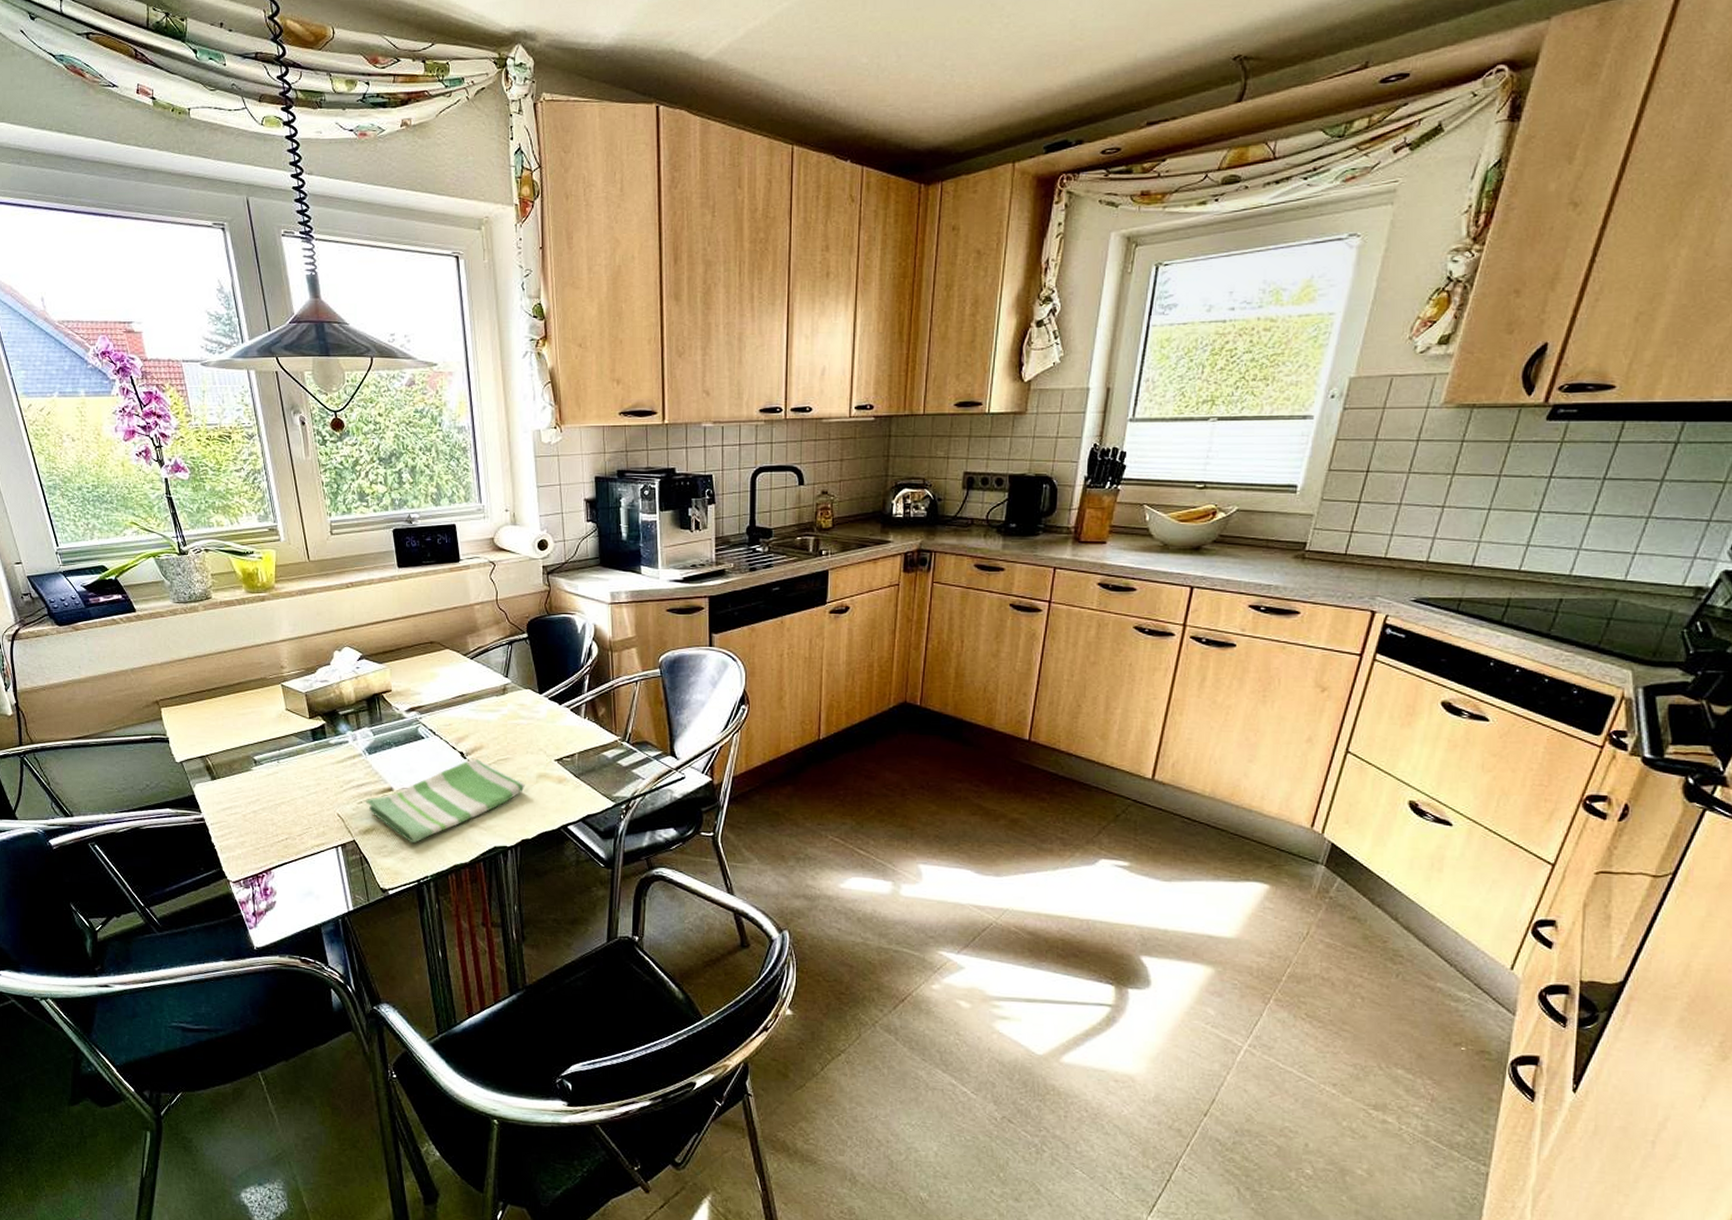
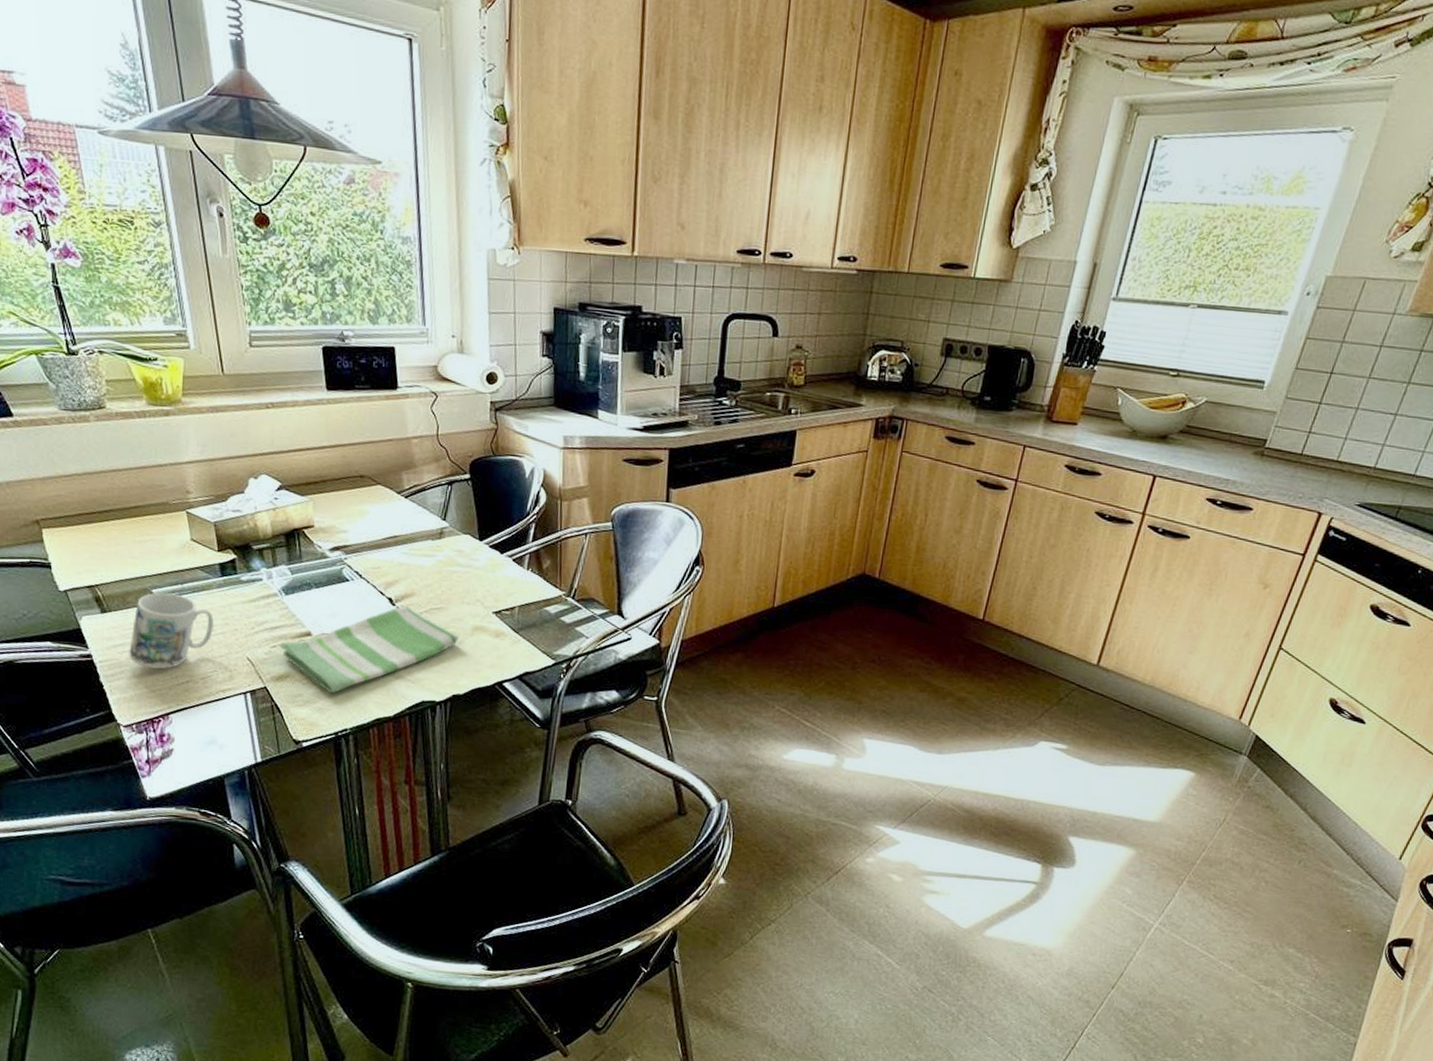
mug: none [236,759,307,829] -> present [129,592,214,670]

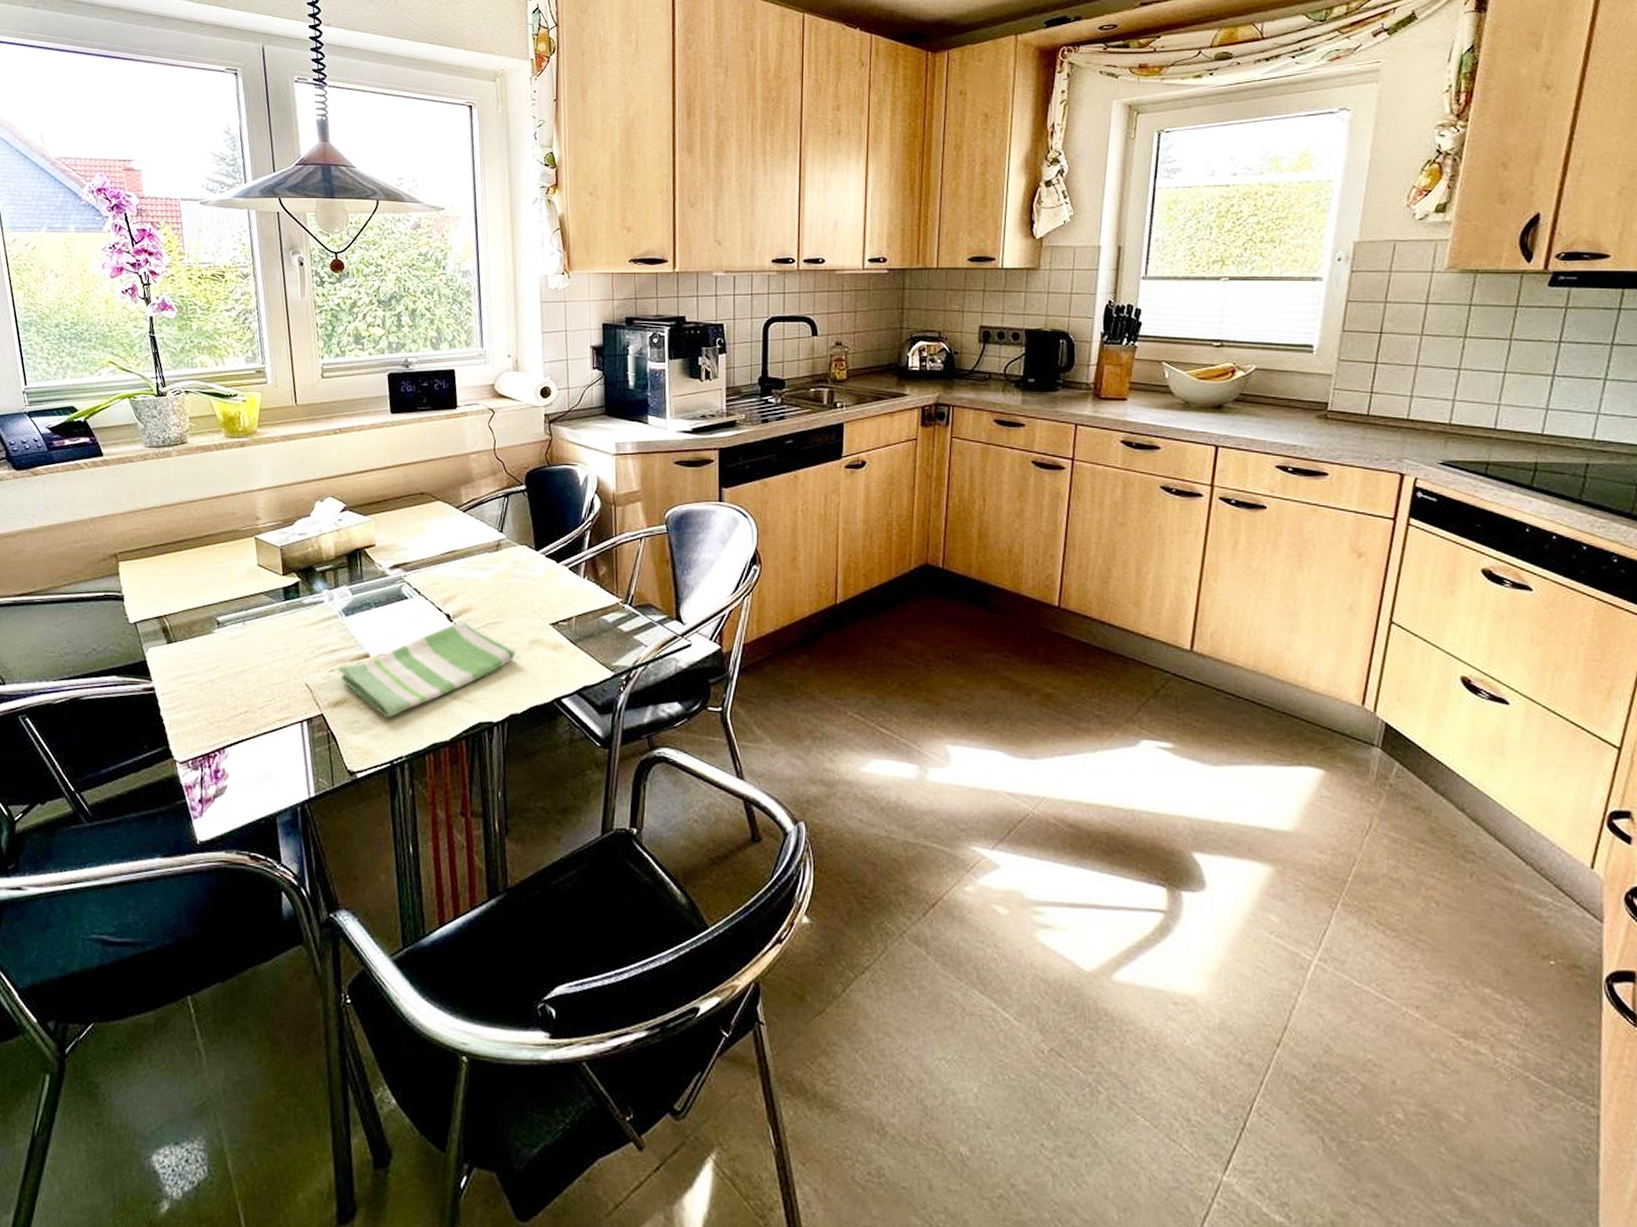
mug: present [129,592,214,670] -> none [190,620,275,700]

